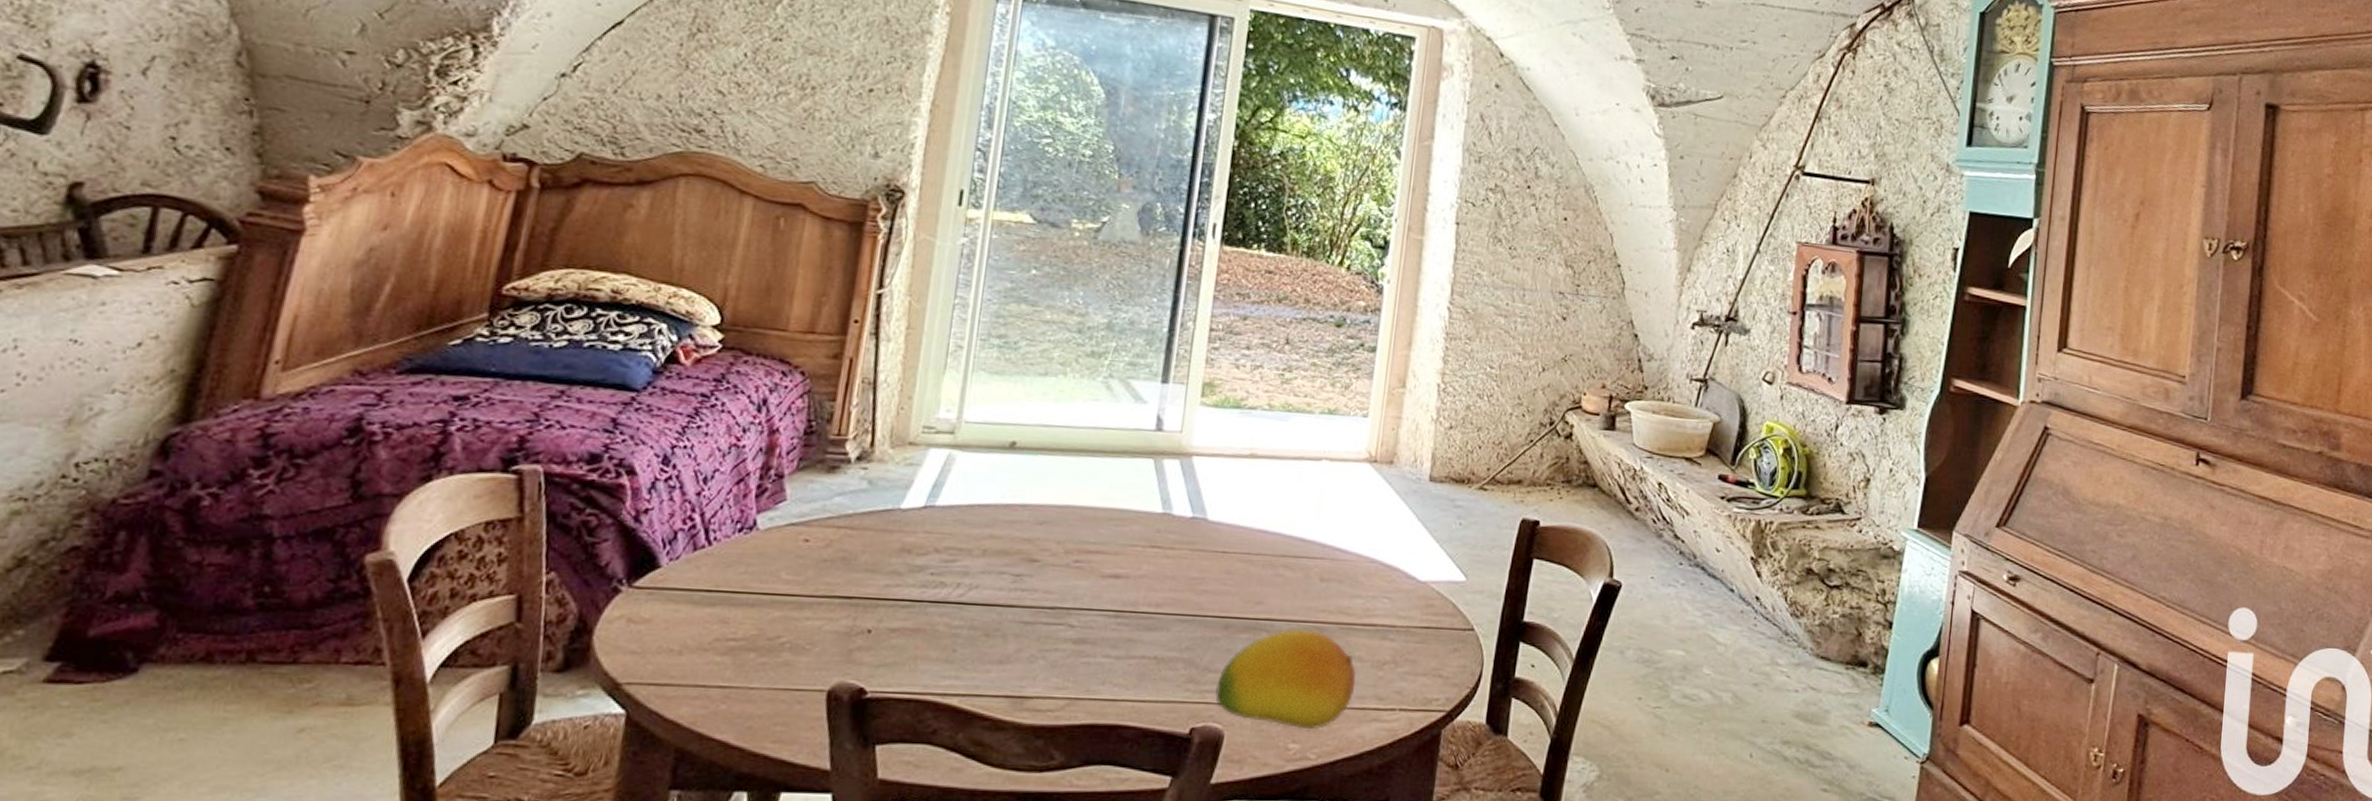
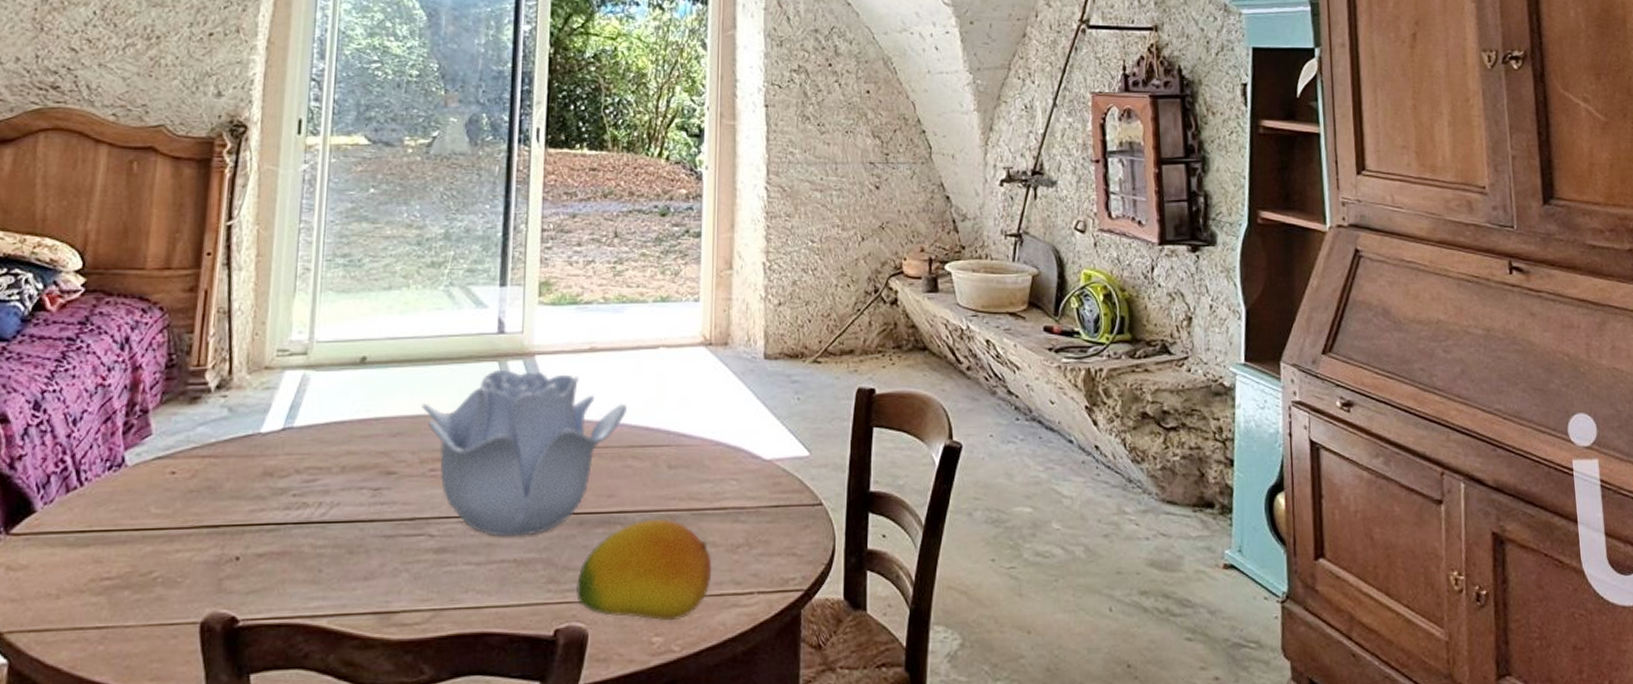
decorative bowl: none [1071,466,1284,635] -> present [422,369,628,537]

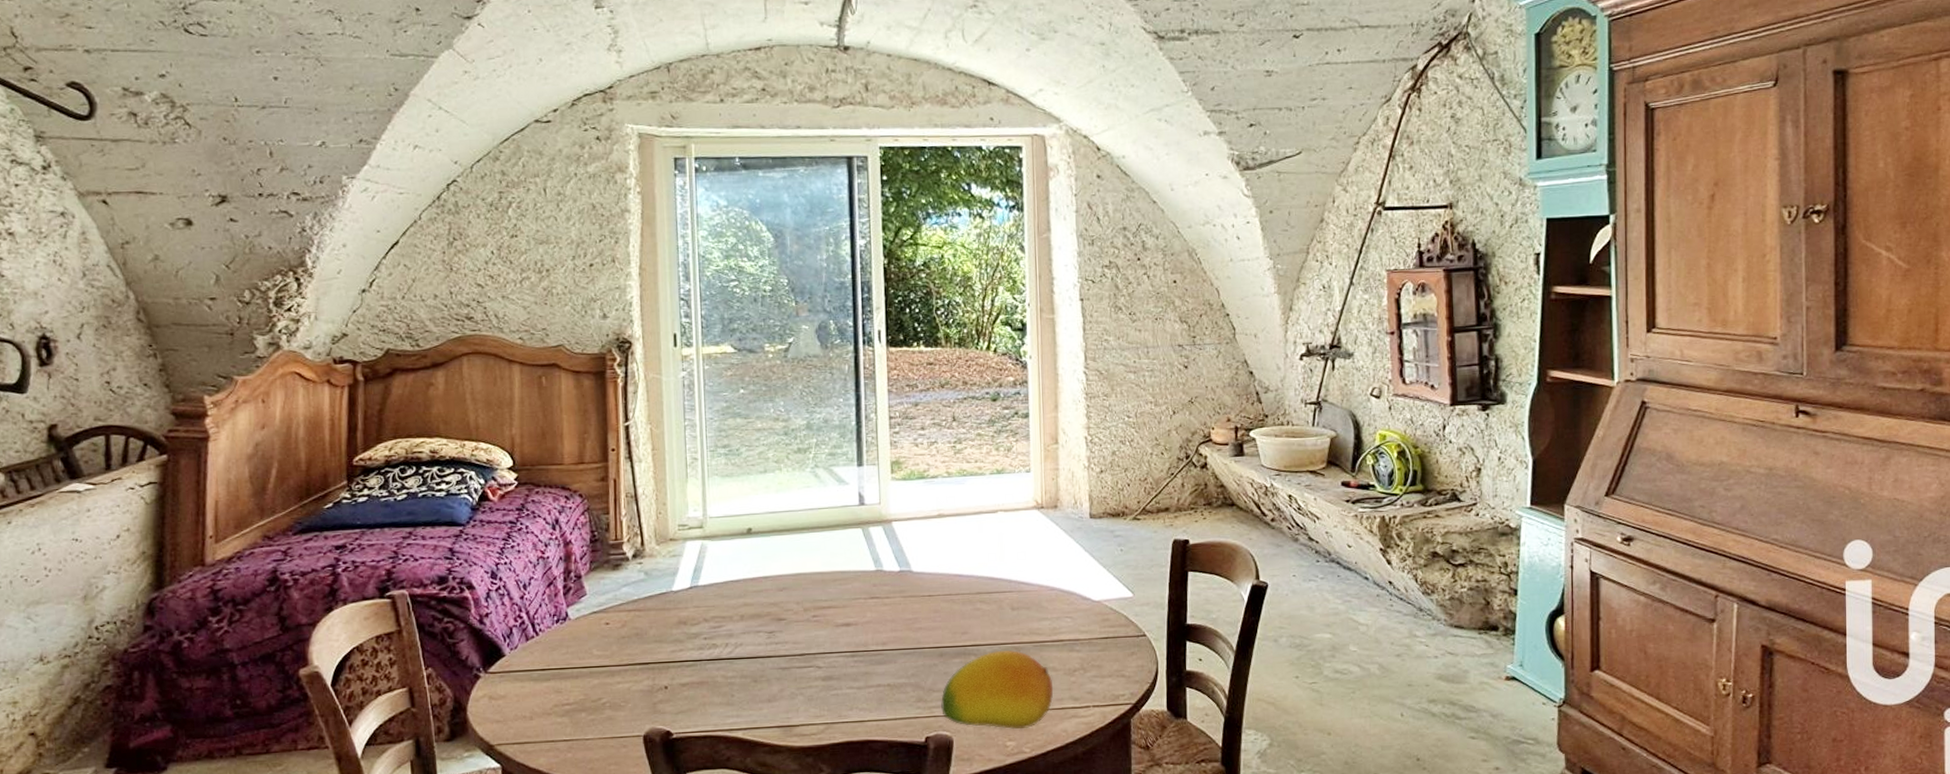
decorative bowl: present [422,369,628,537] -> none [801,534,974,667]

